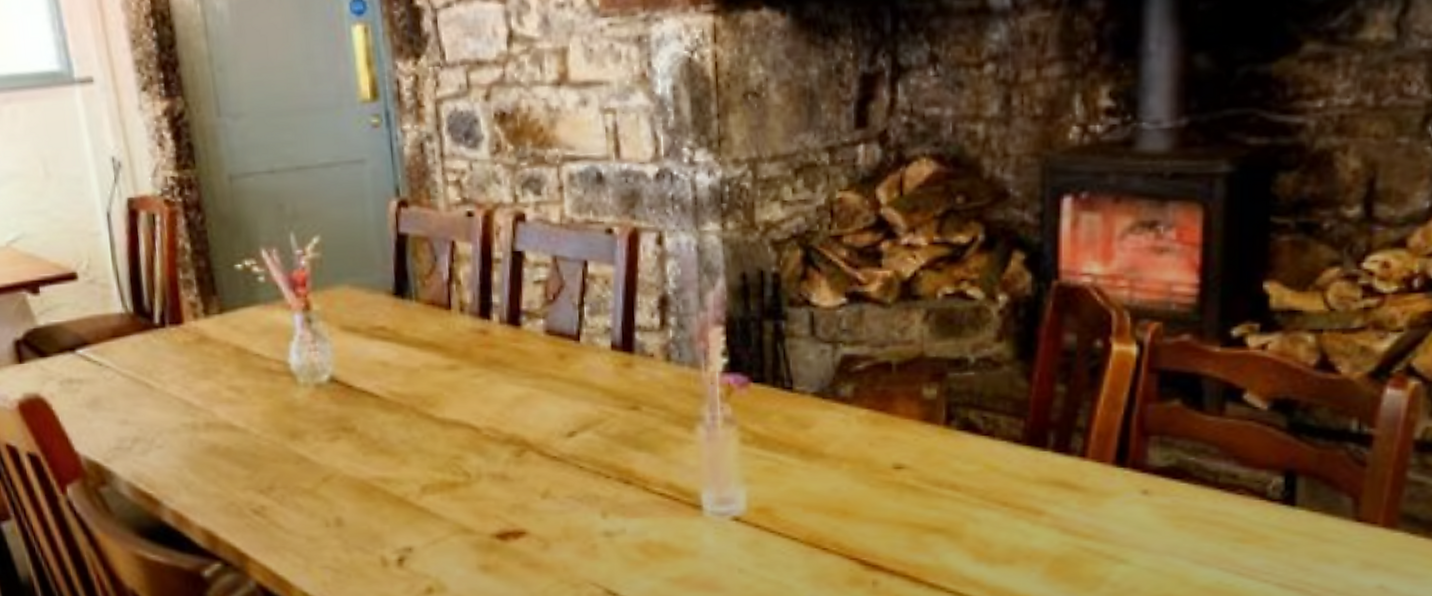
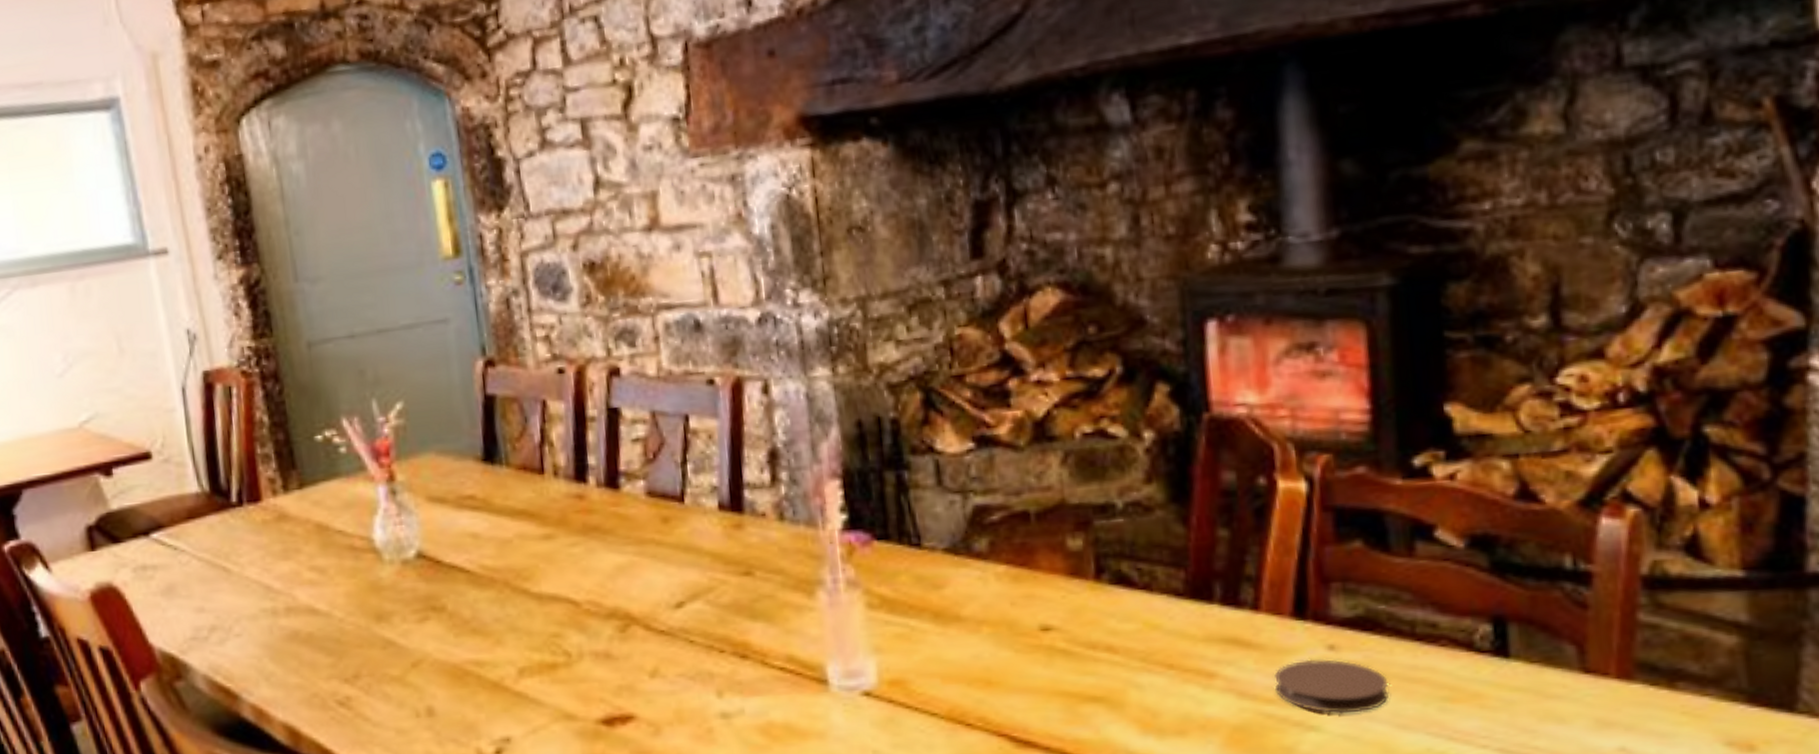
coaster: none [1094,502,1191,550] -> present [1274,659,1390,714]

